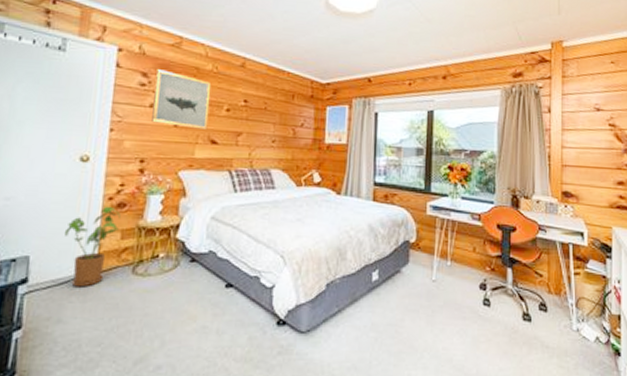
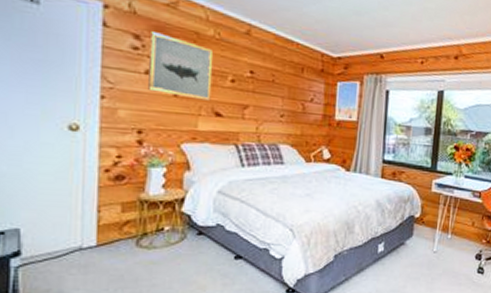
house plant: present [65,206,121,287] -> none [58,178,120,260]

